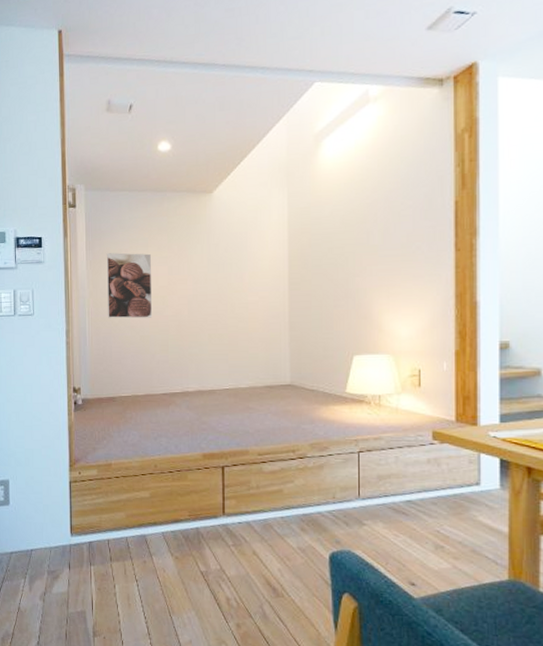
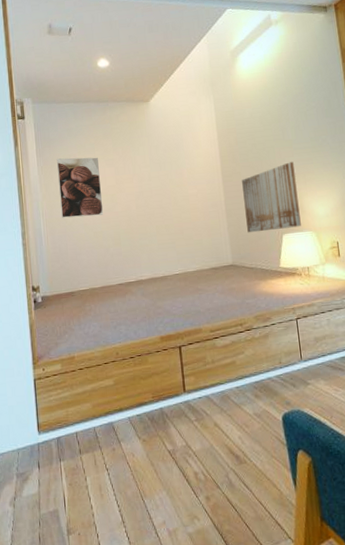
wall art: none [311,271,377,351] -> present [242,162,301,233]

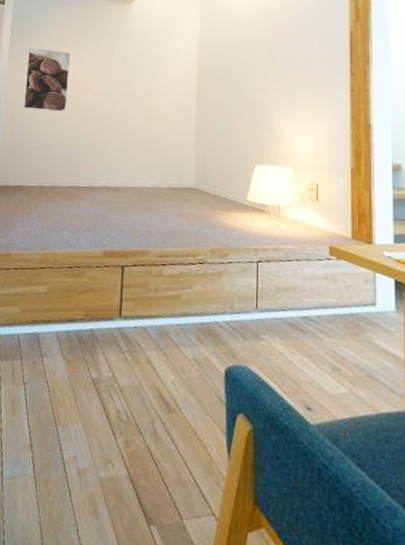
wall art: present [242,162,301,233] -> none [216,87,279,160]

